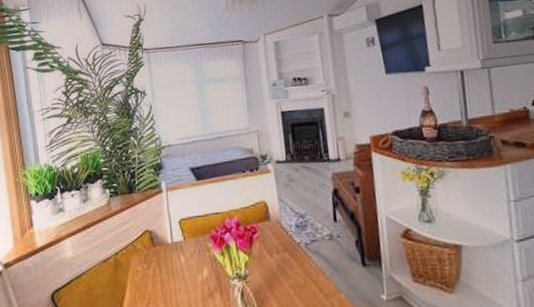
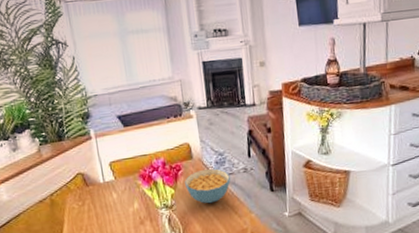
cereal bowl: none [261,233,314,277] -> present [185,168,231,204]

